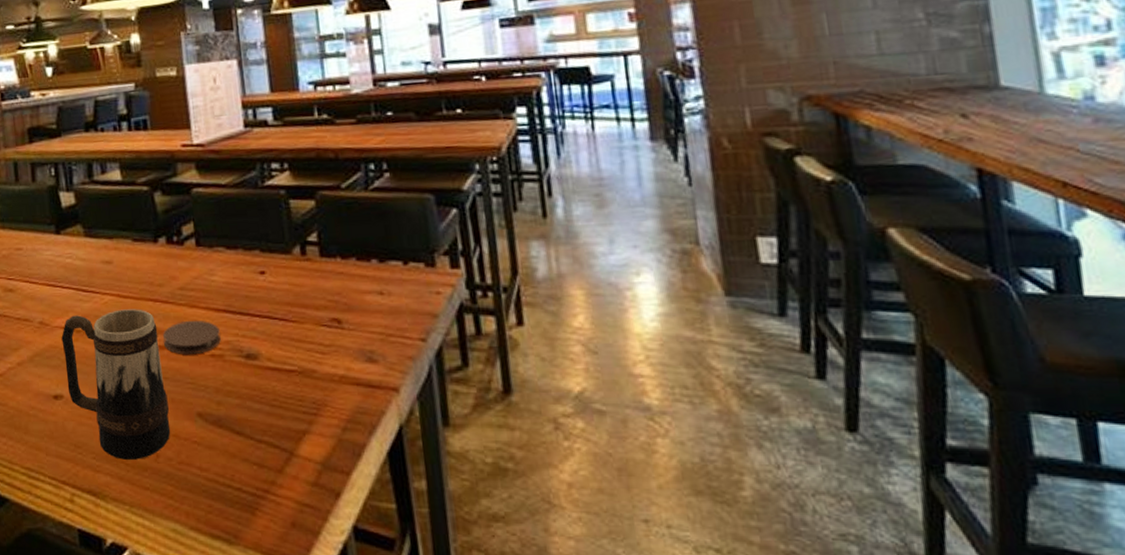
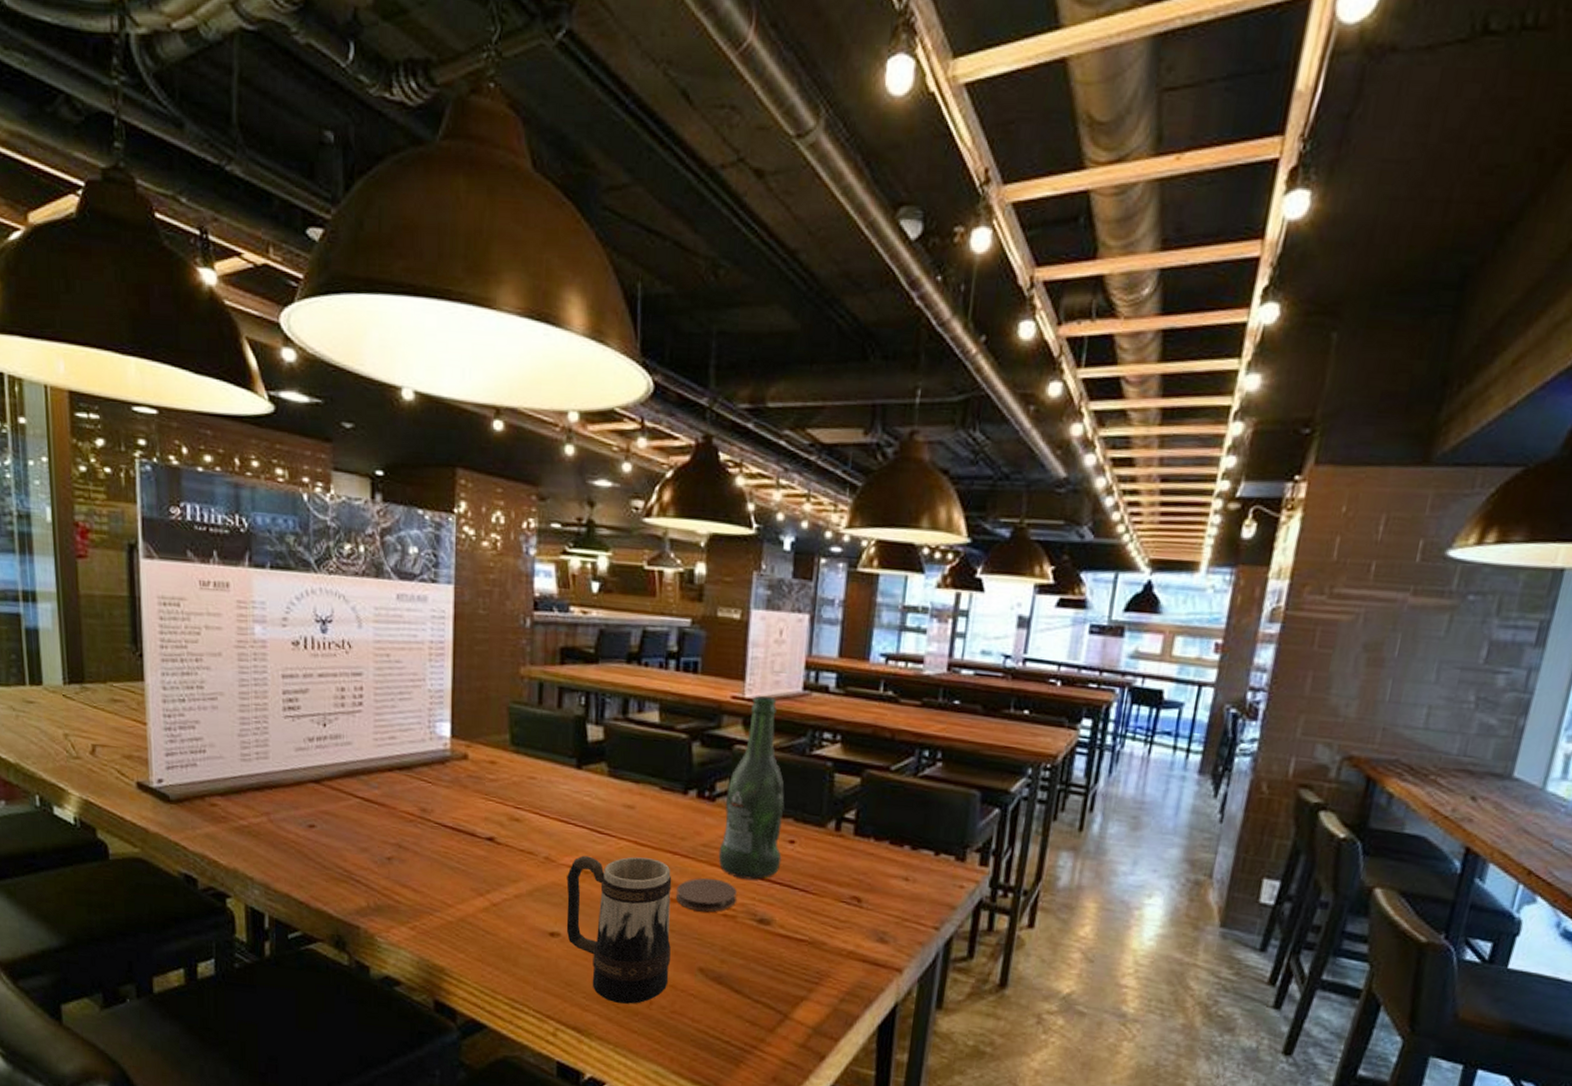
beer bottle: none [193,139,256,316] -> present [718,696,785,880]

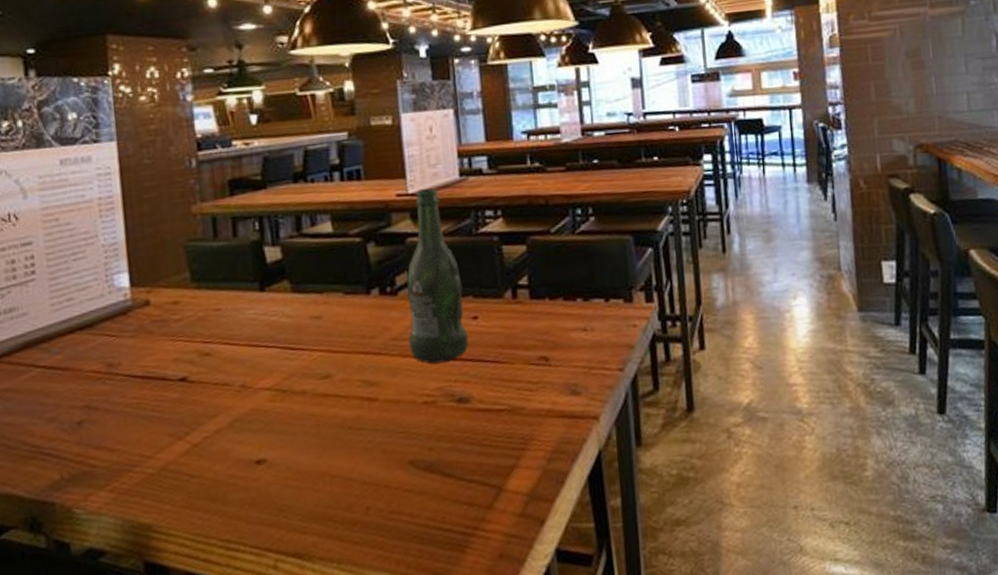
beer mug: present [566,855,672,1004] -> none [265,363,382,518]
coaster: present [676,878,737,912] -> none [375,369,433,405]

